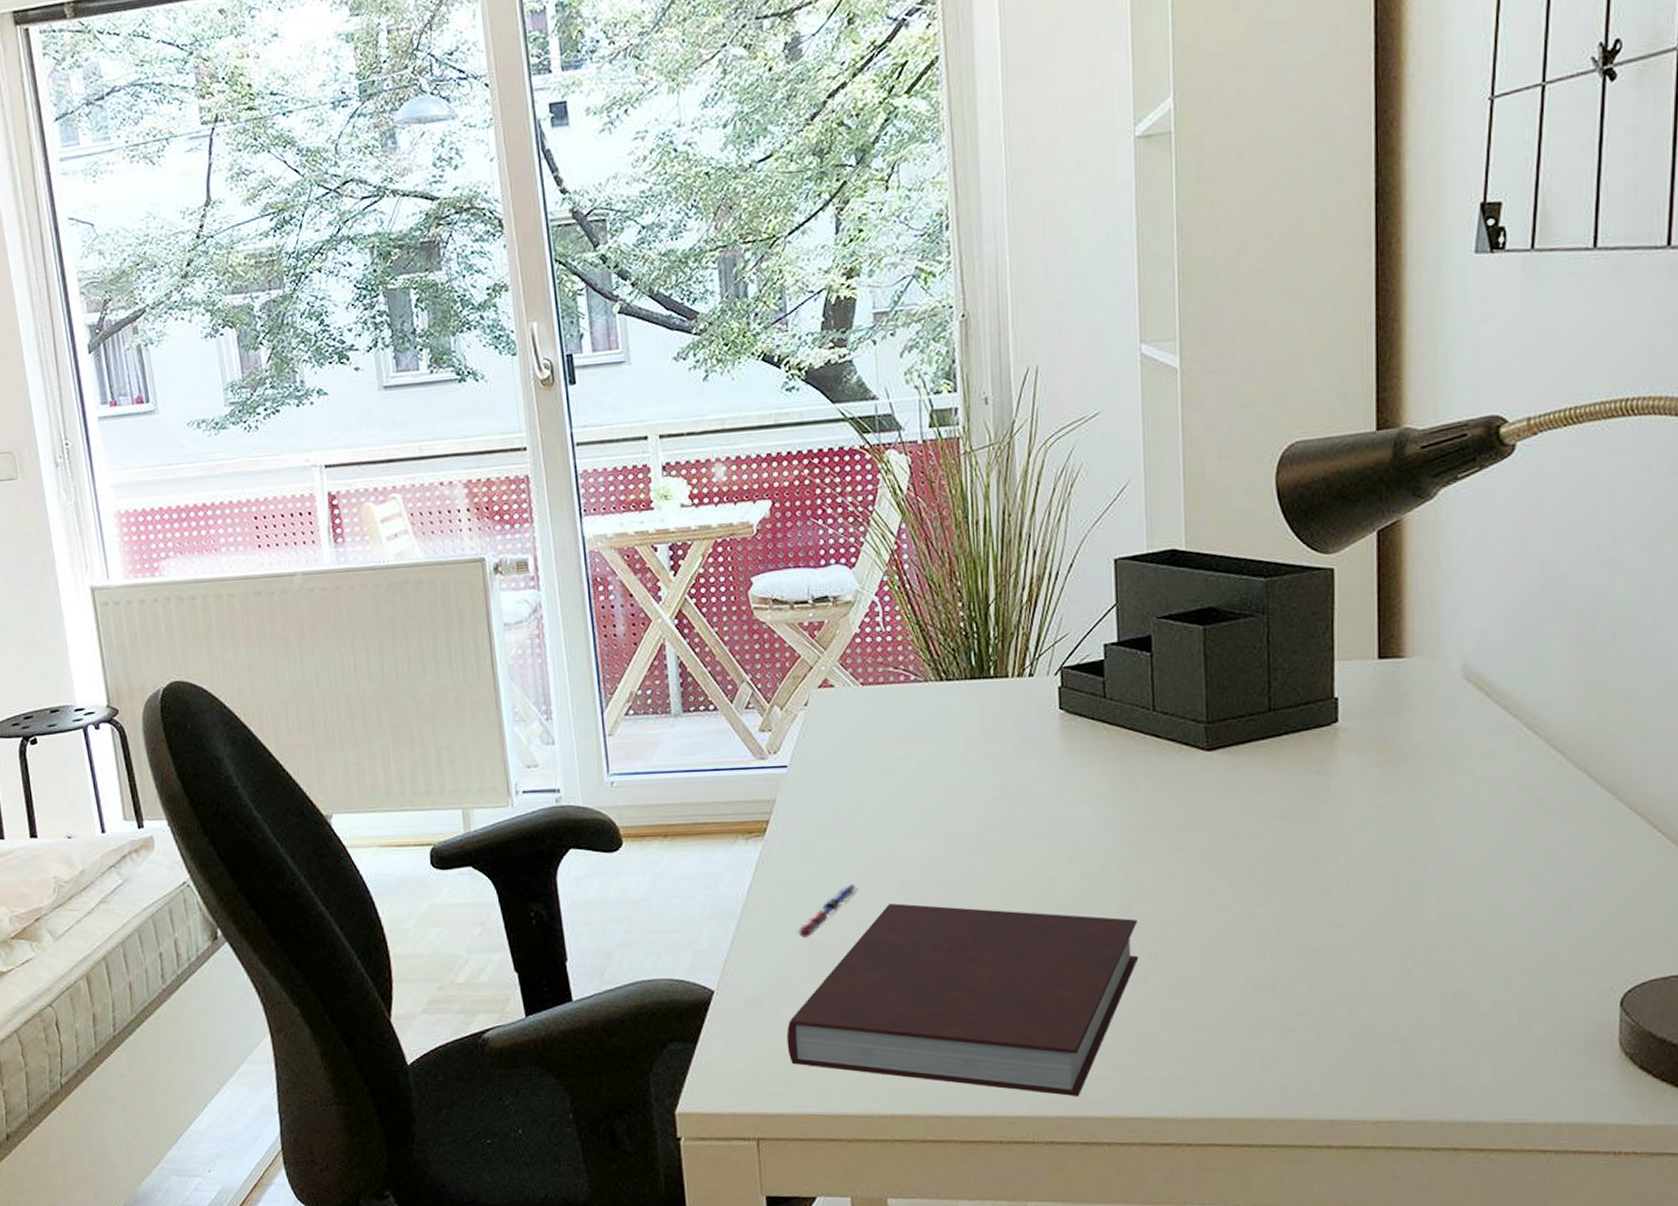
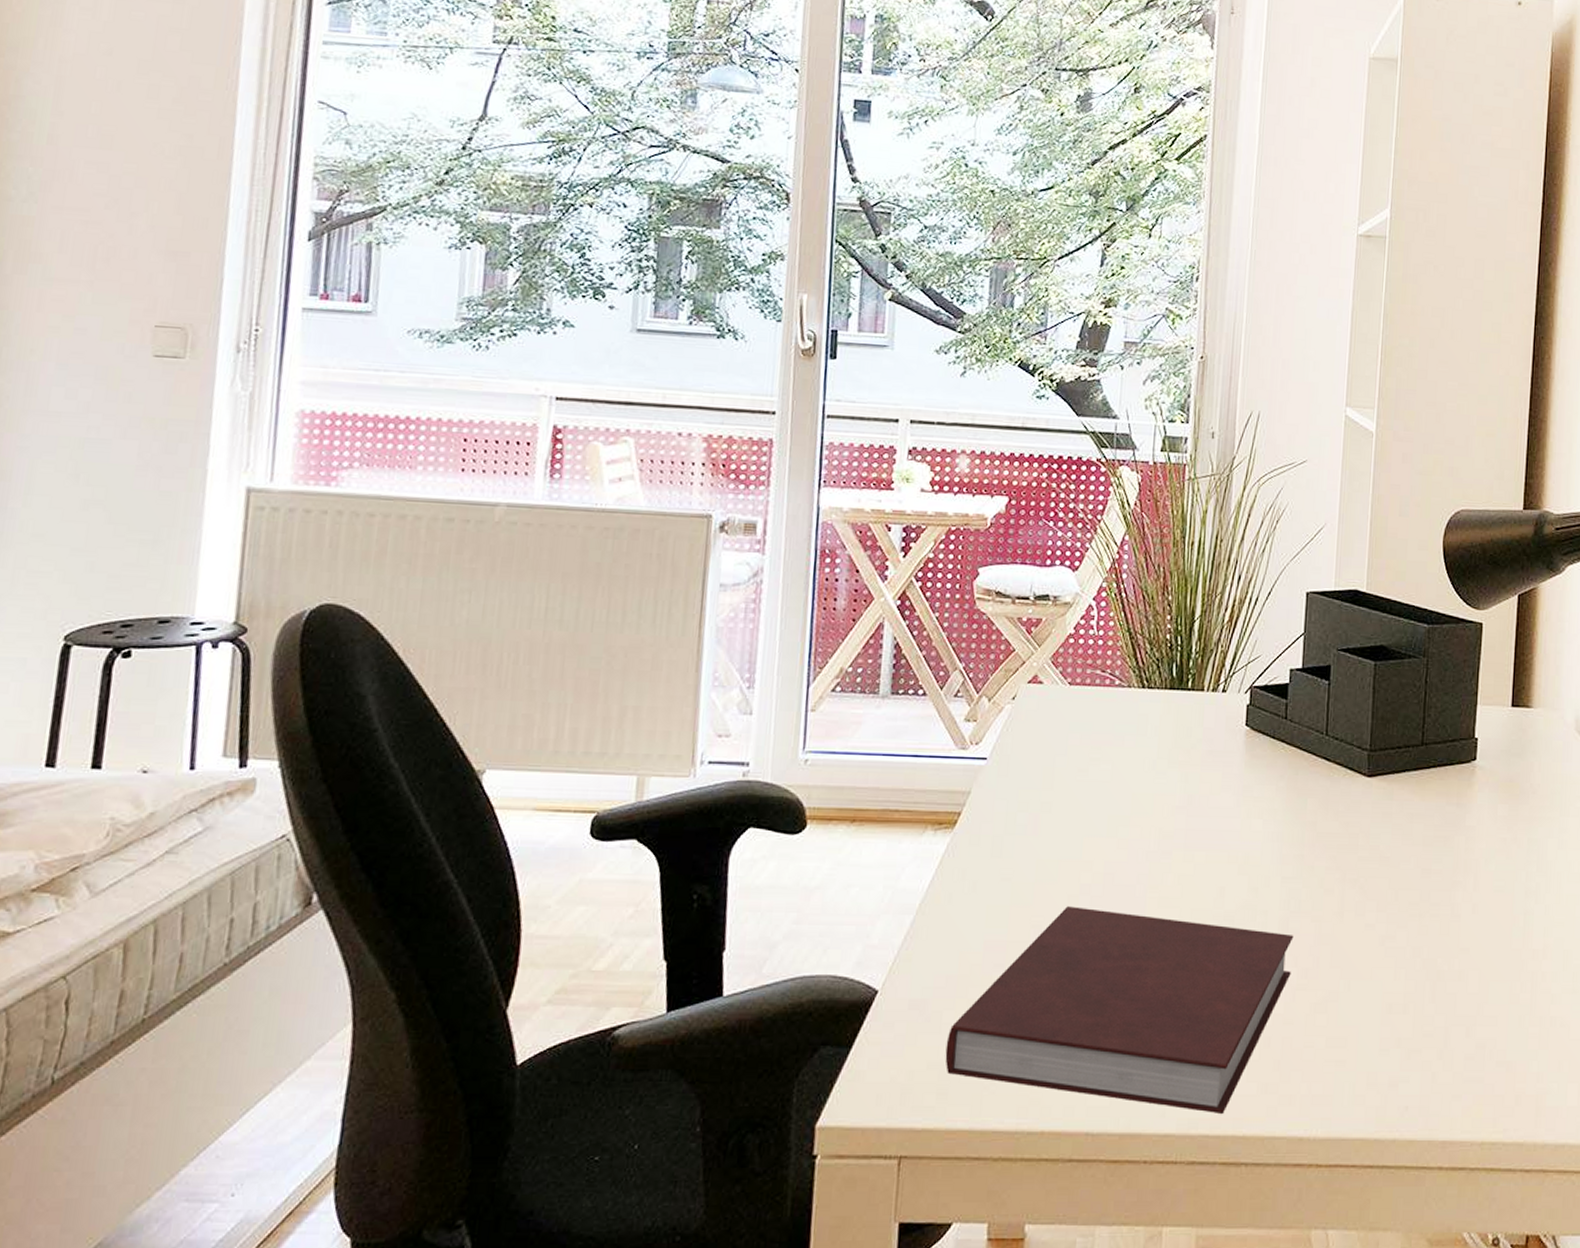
pen: present [796,884,859,937] -> none [971,884,1040,937]

